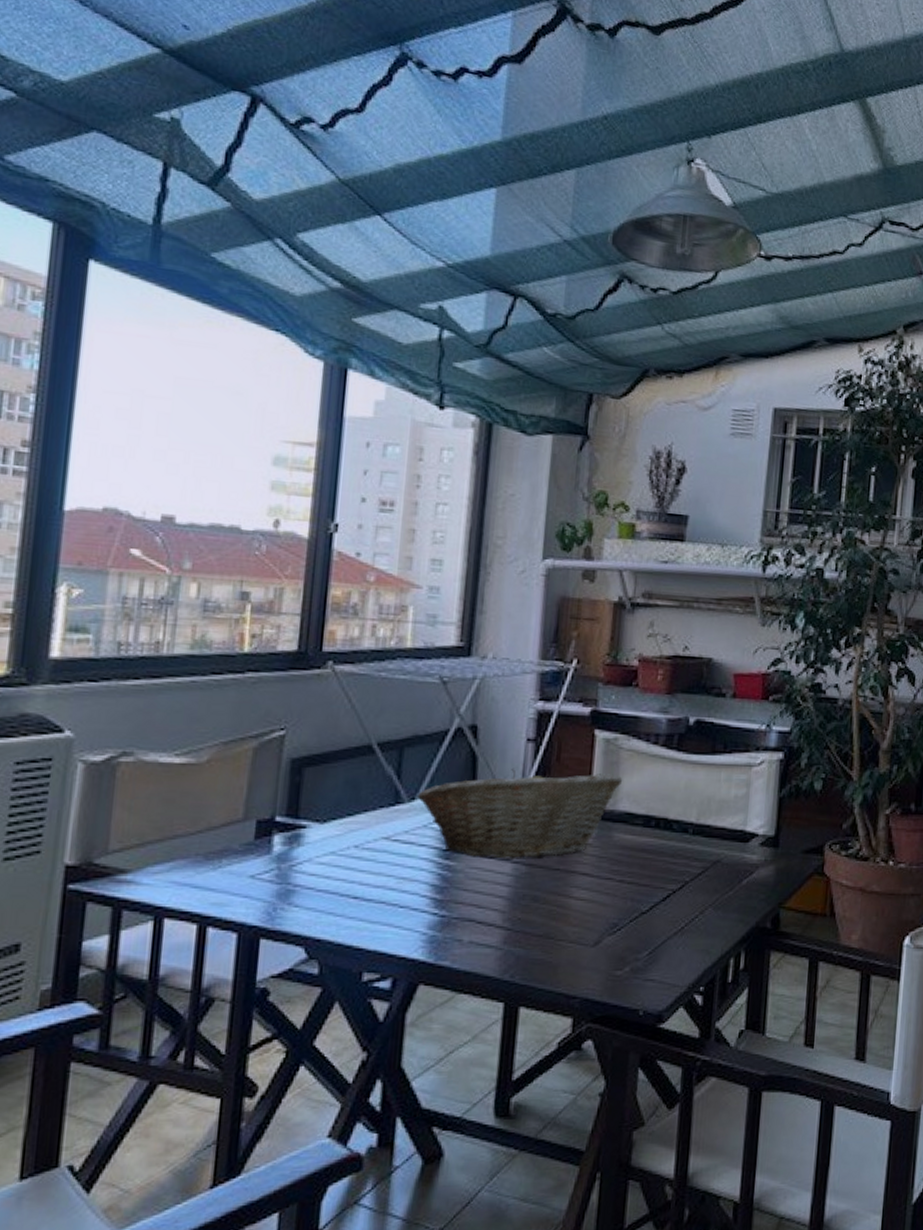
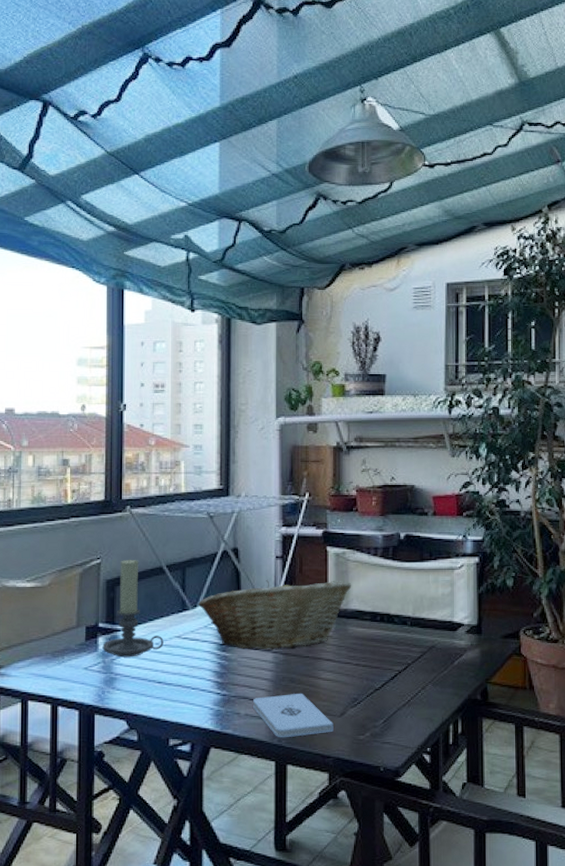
candle holder: none [278,732,366,864] -> present [102,559,164,658]
notepad: none [481,915,585,973] -> present [253,693,334,738]

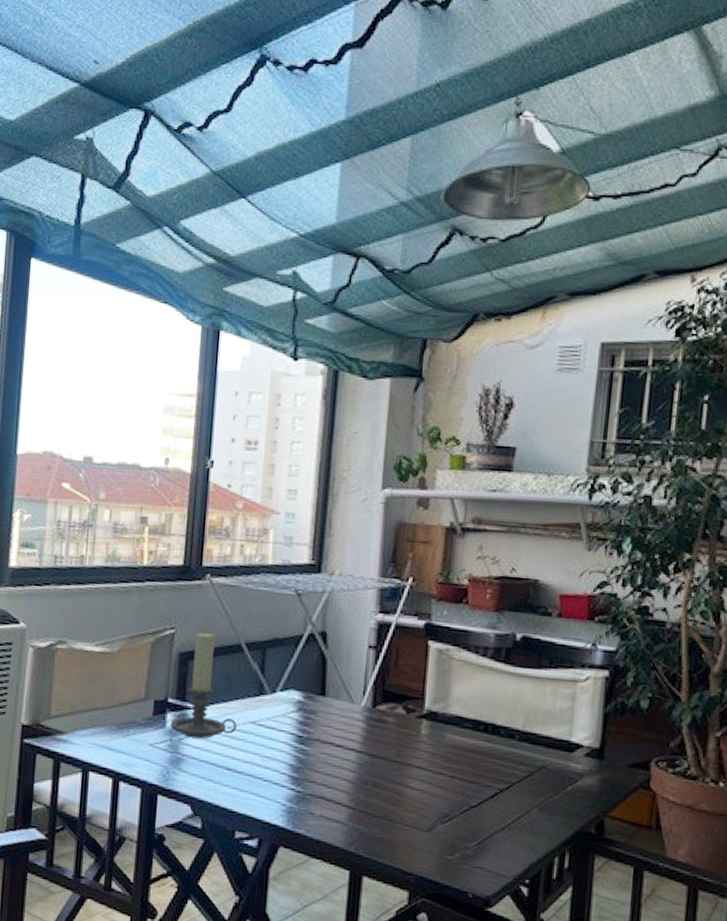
fruit basket: present [198,579,352,650] -> none [277,670,454,751]
notepad: present [253,693,334,738] -> none [330,799,419,848]

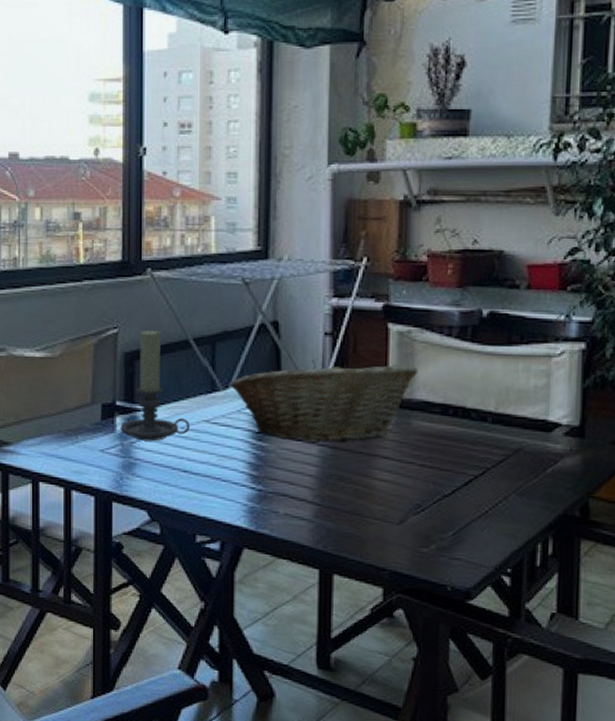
fruit basket: none [277,670,454,751] -> present [230,359,419,443]

